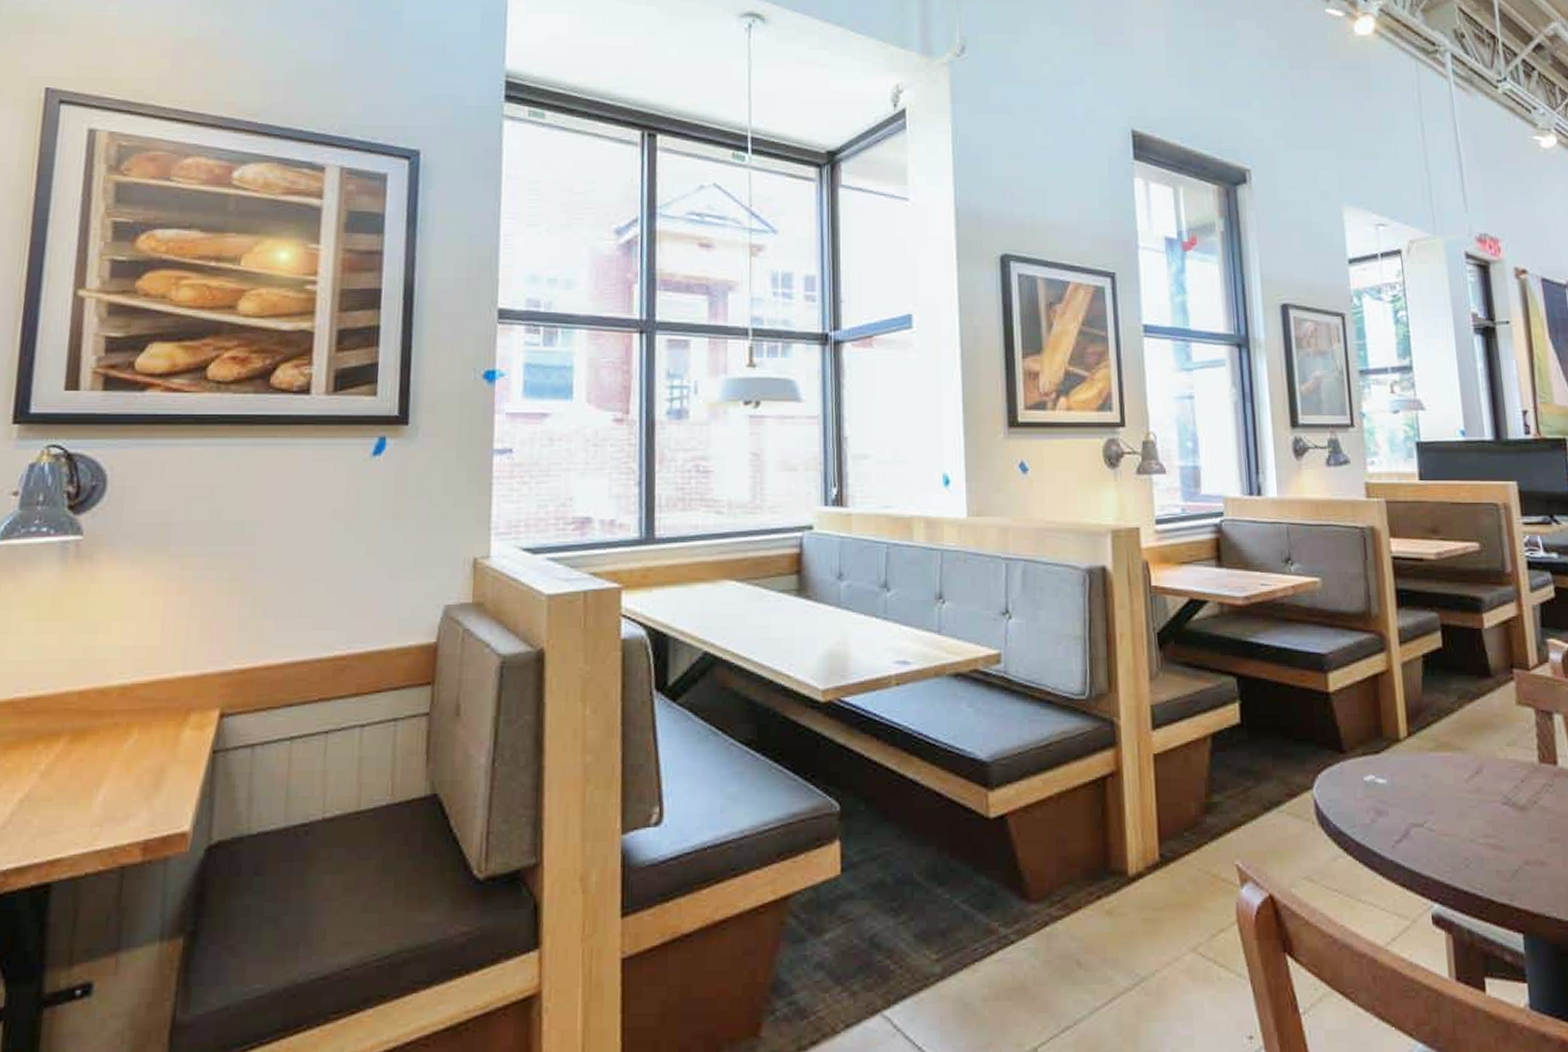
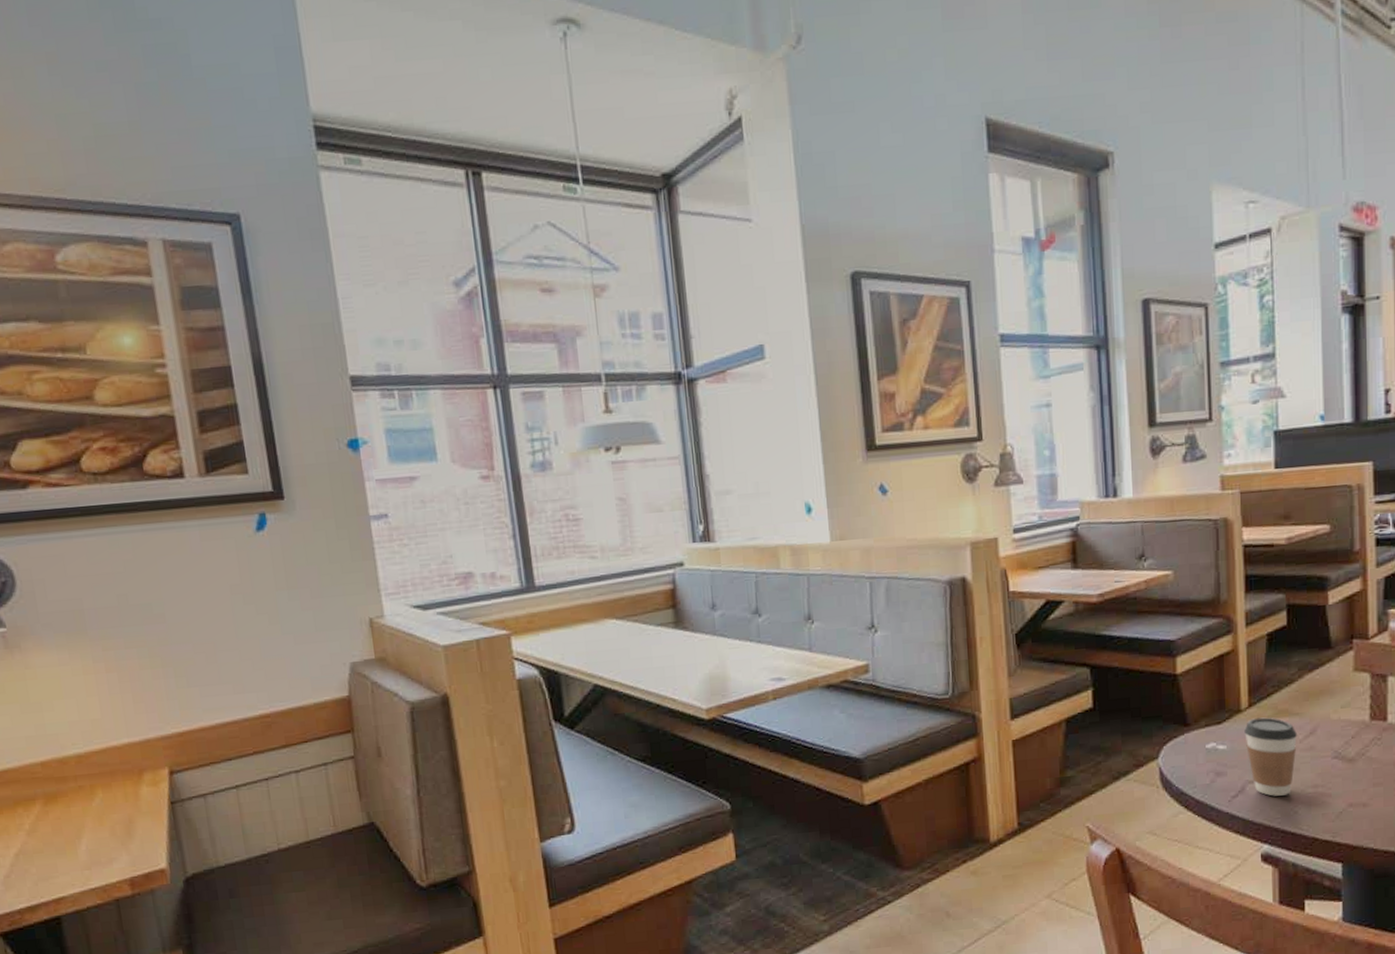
coffee cup: none [1405,750,1463,845] -> present [1244,717,1298,796]

